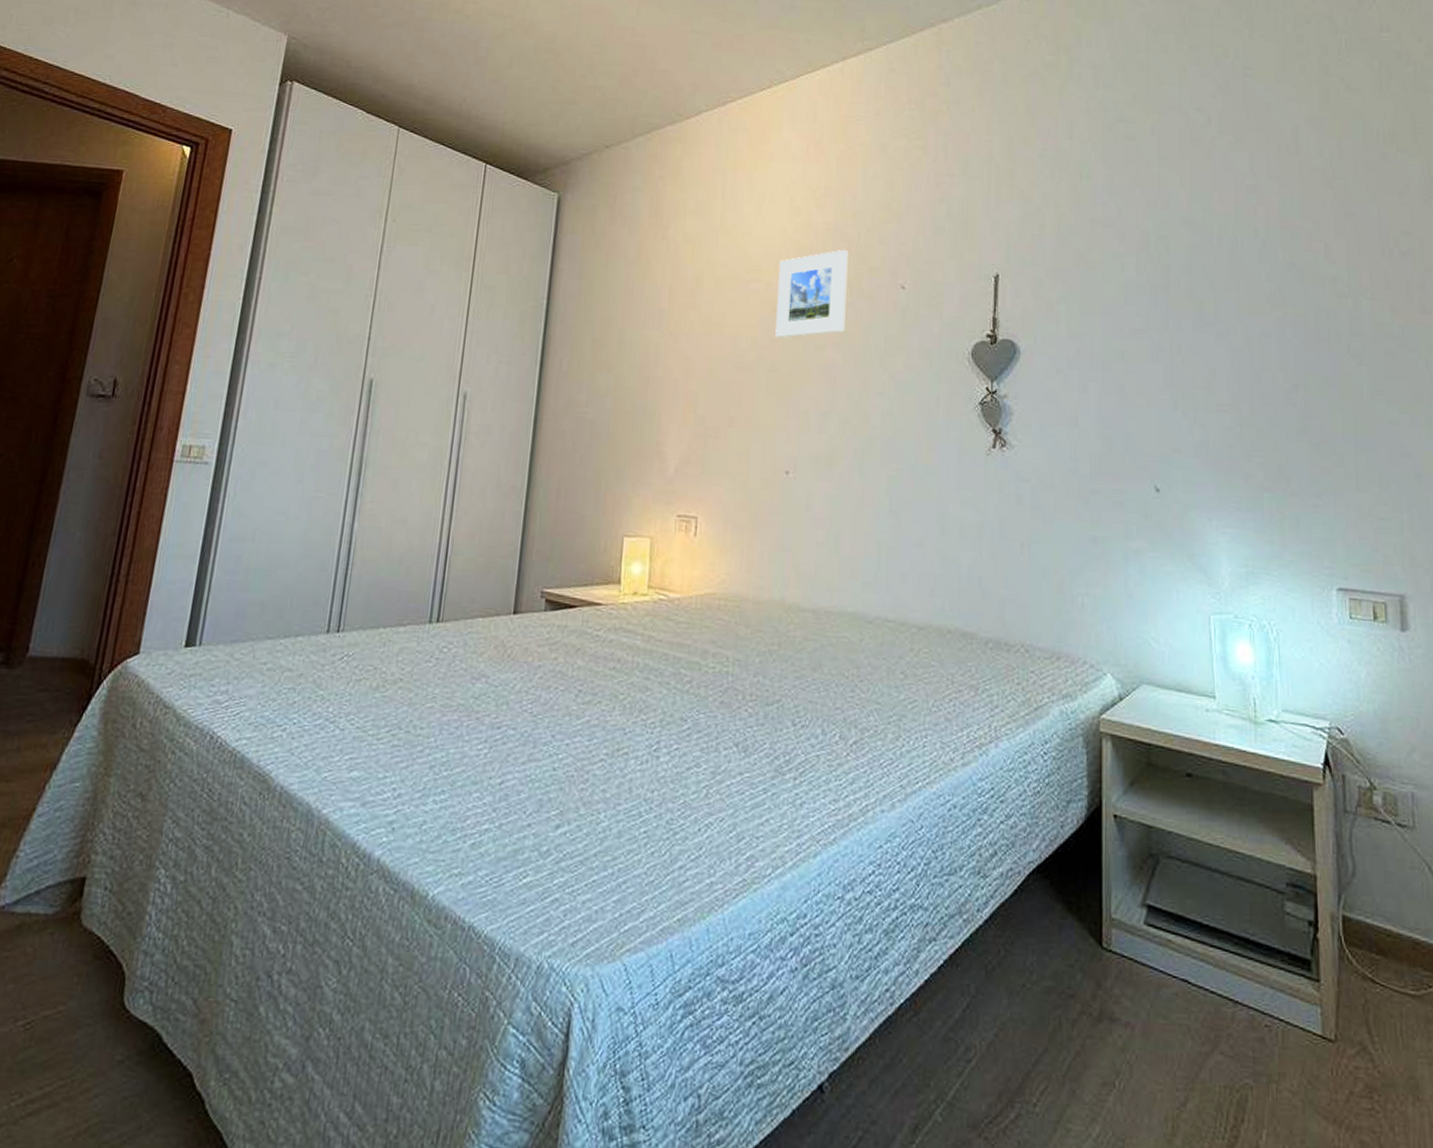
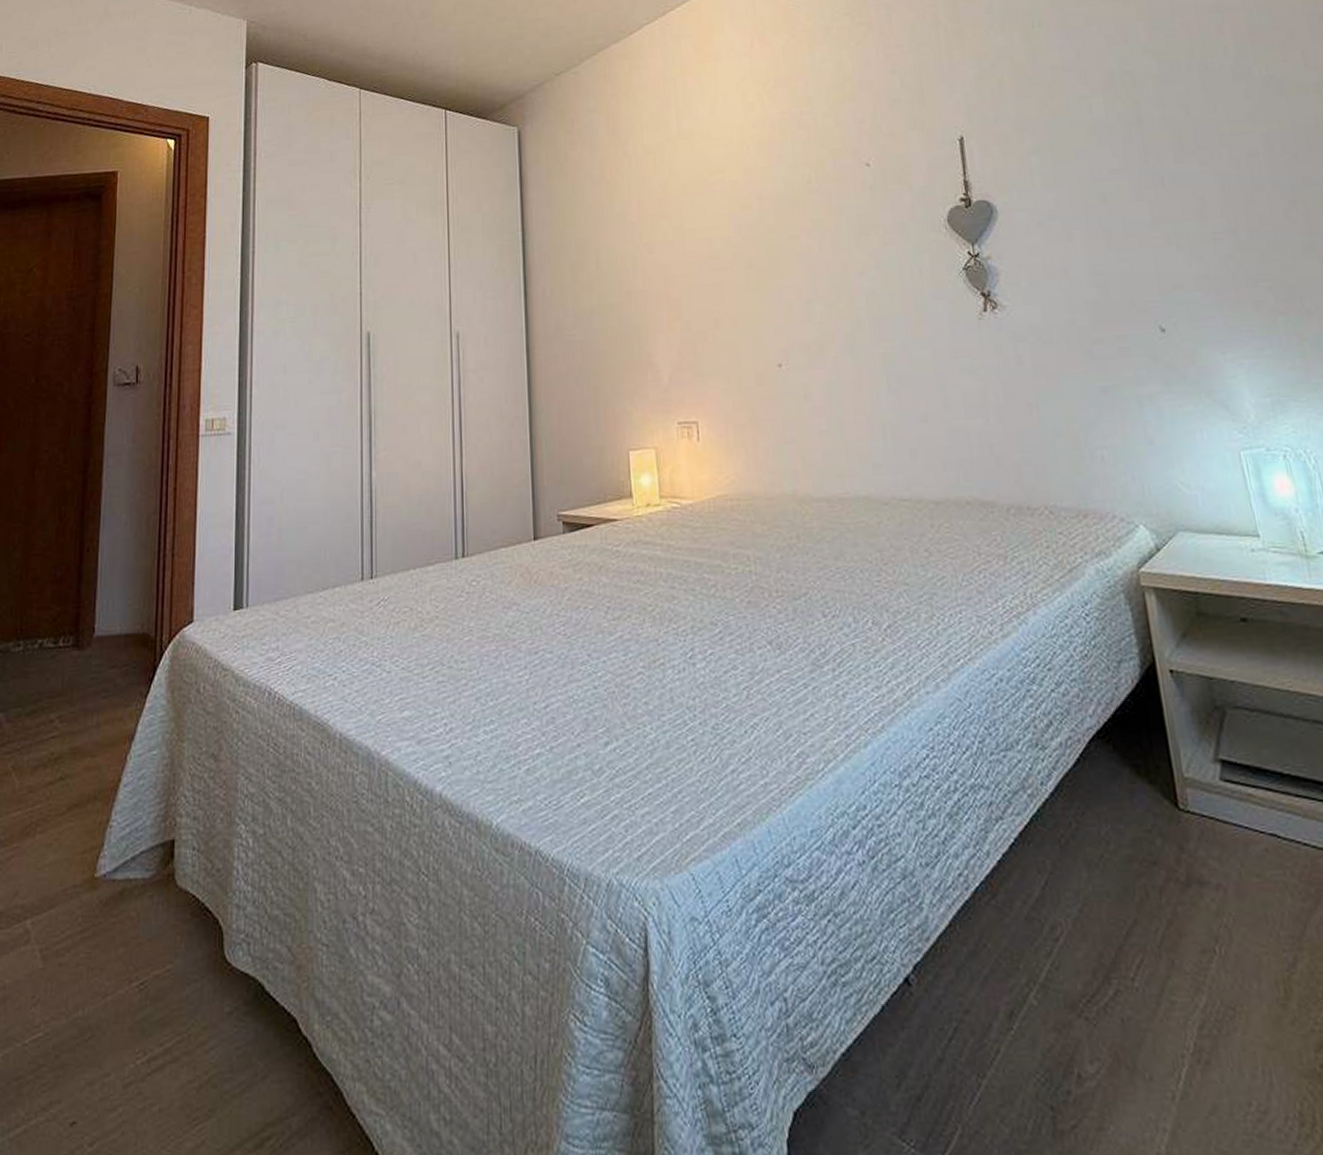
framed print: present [775,249,849,339] -> none [741,136,816,235]

